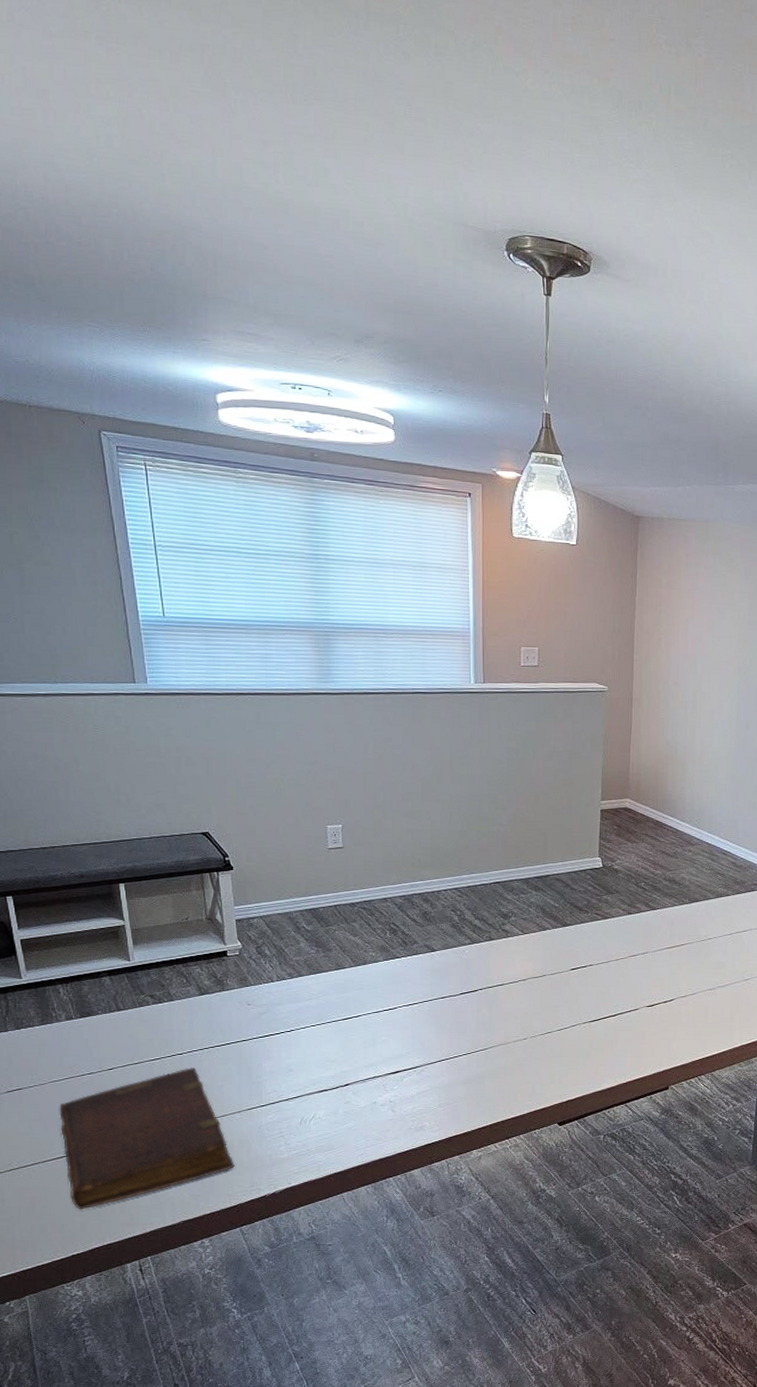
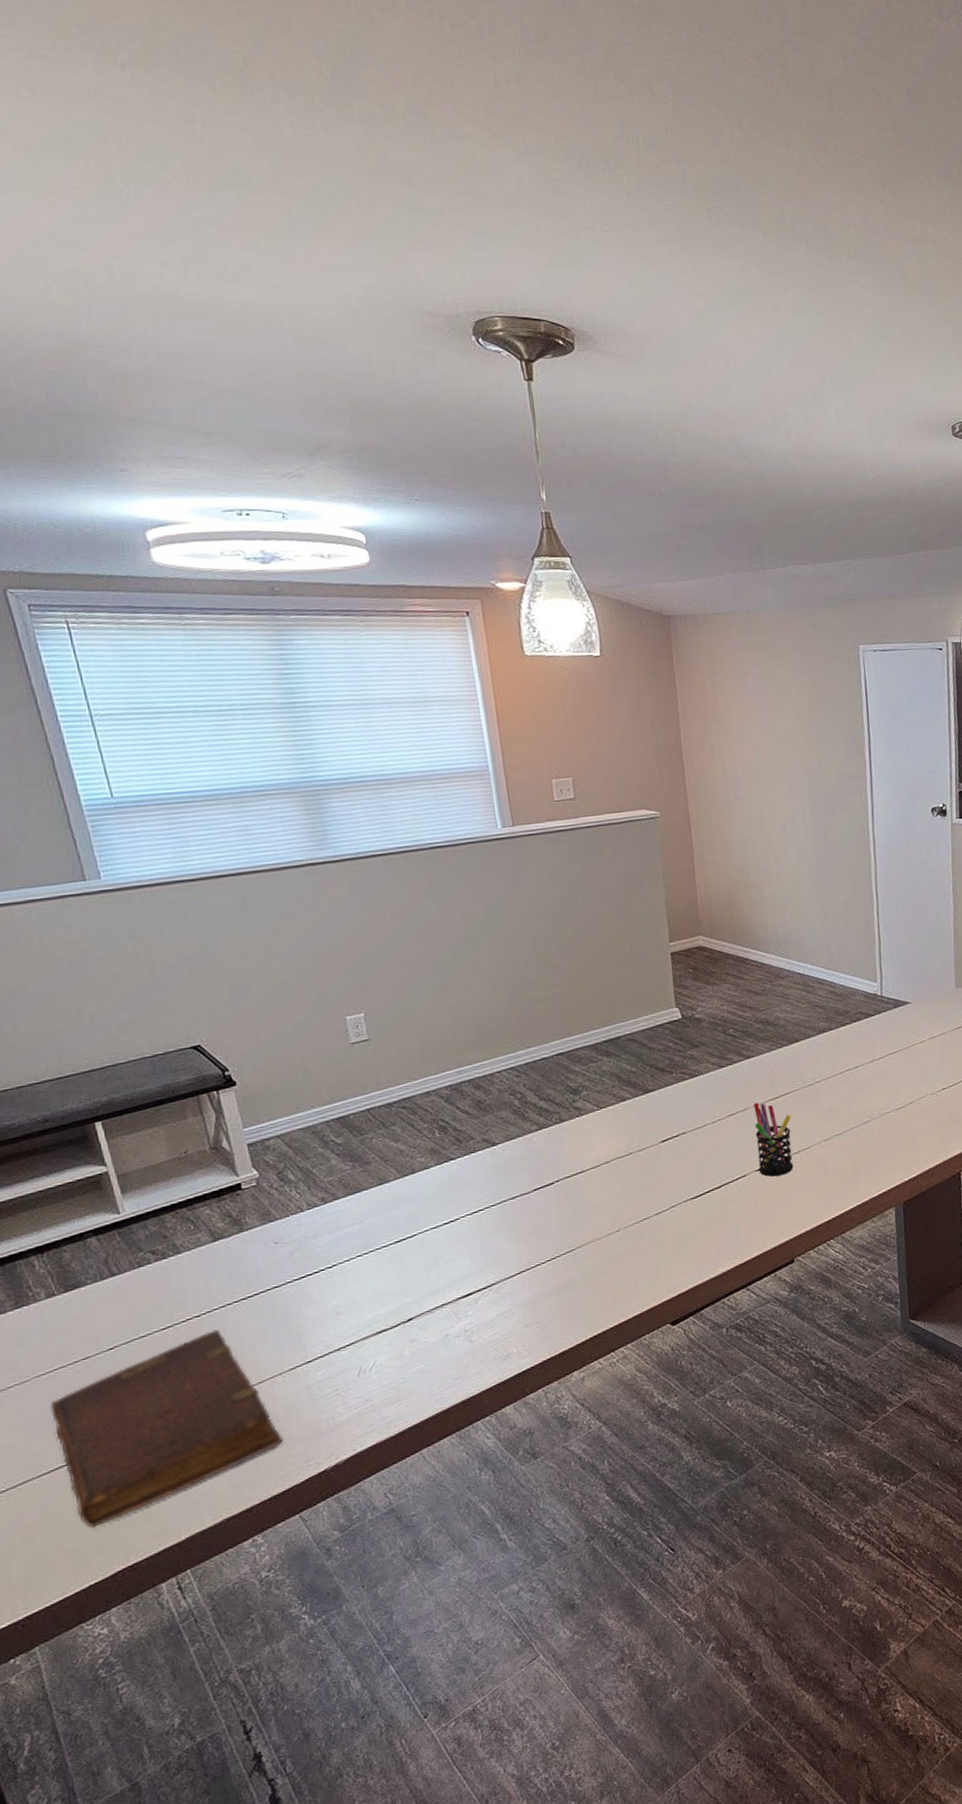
pen holder: none [649,948,684,1014] -> present [753,1102,794,1177]

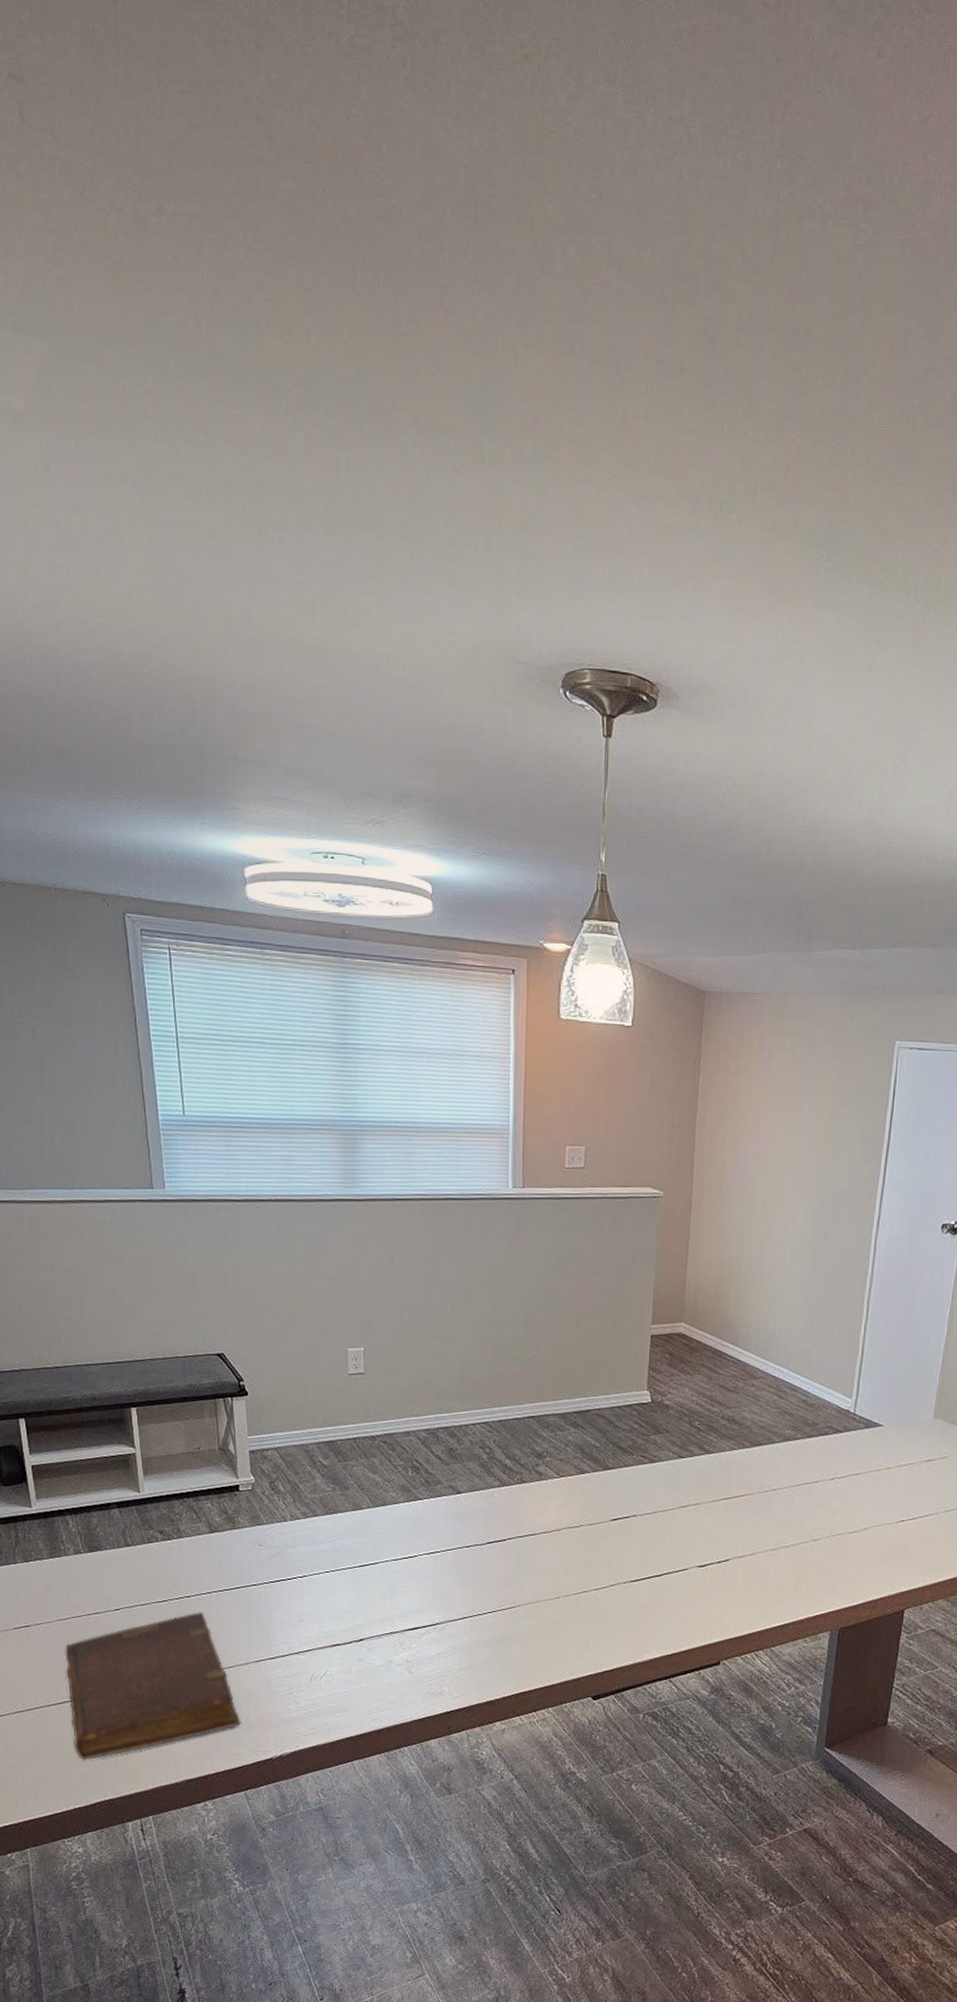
pen holder: present [753,1102,794,1177] -> none [700,1499,742,1576]

